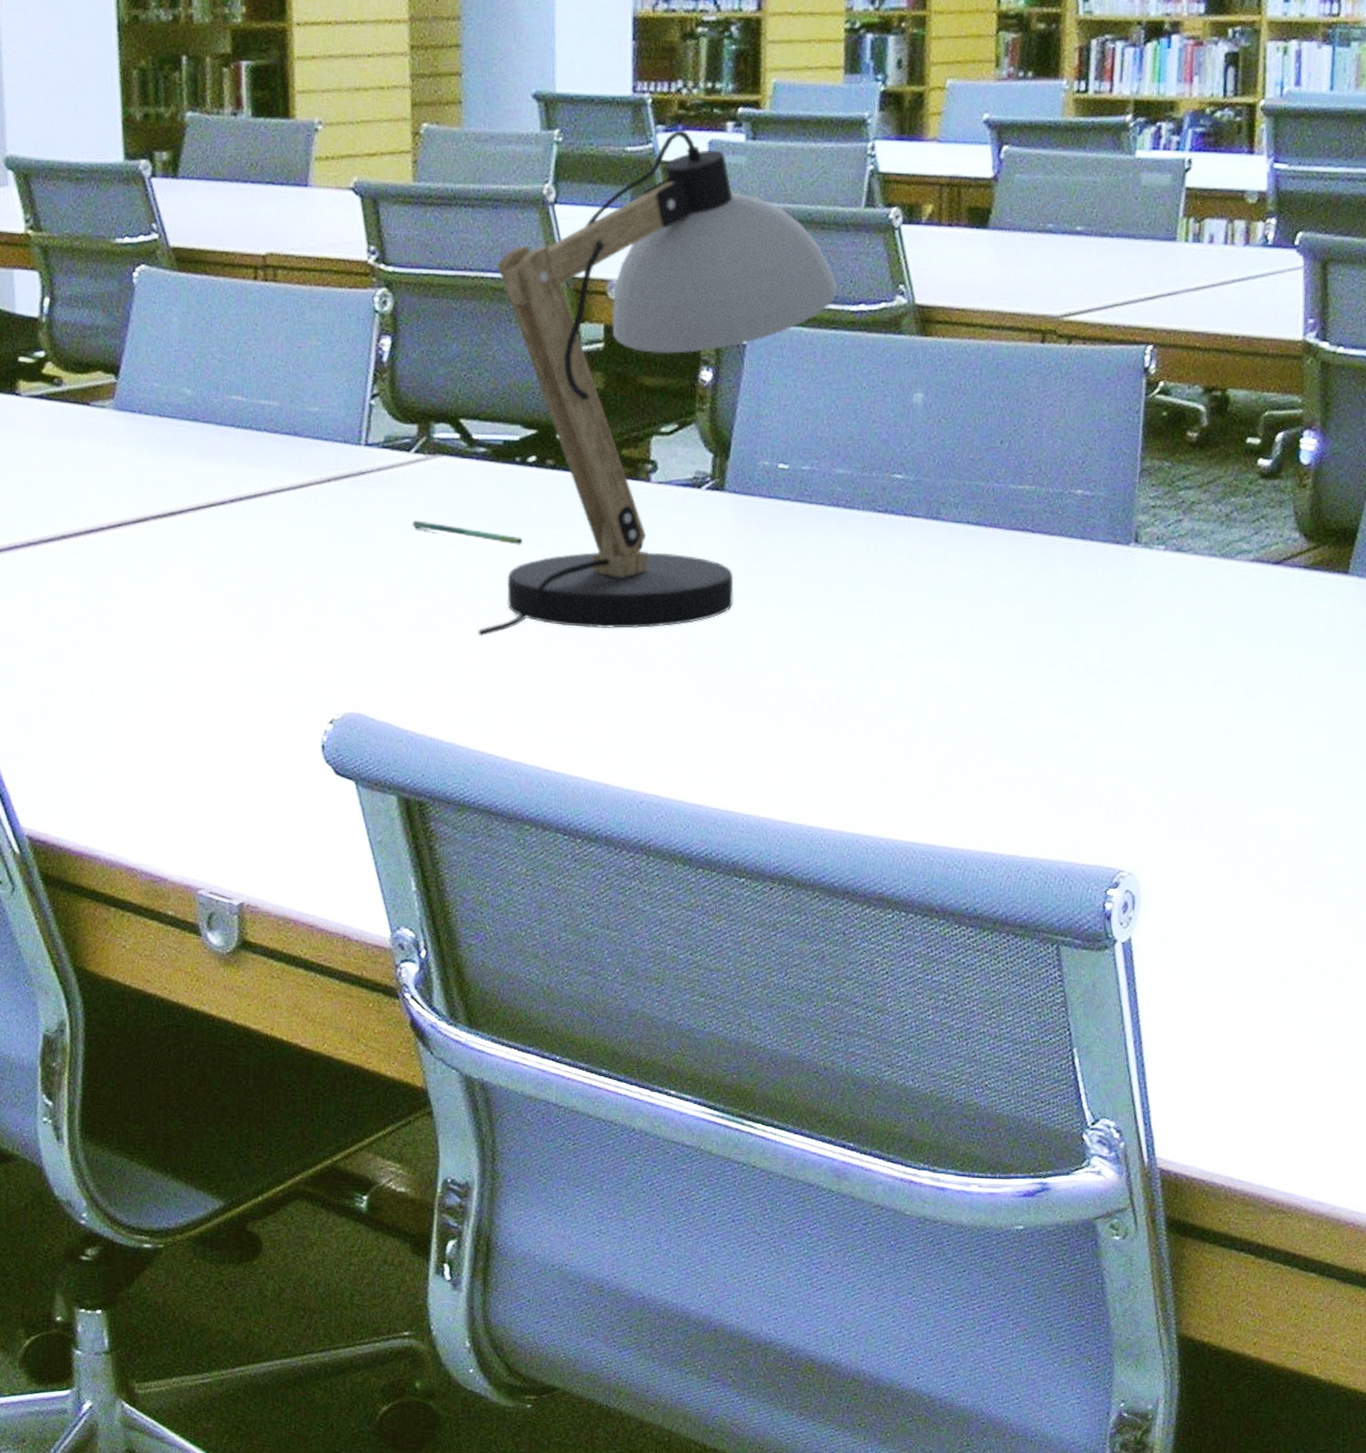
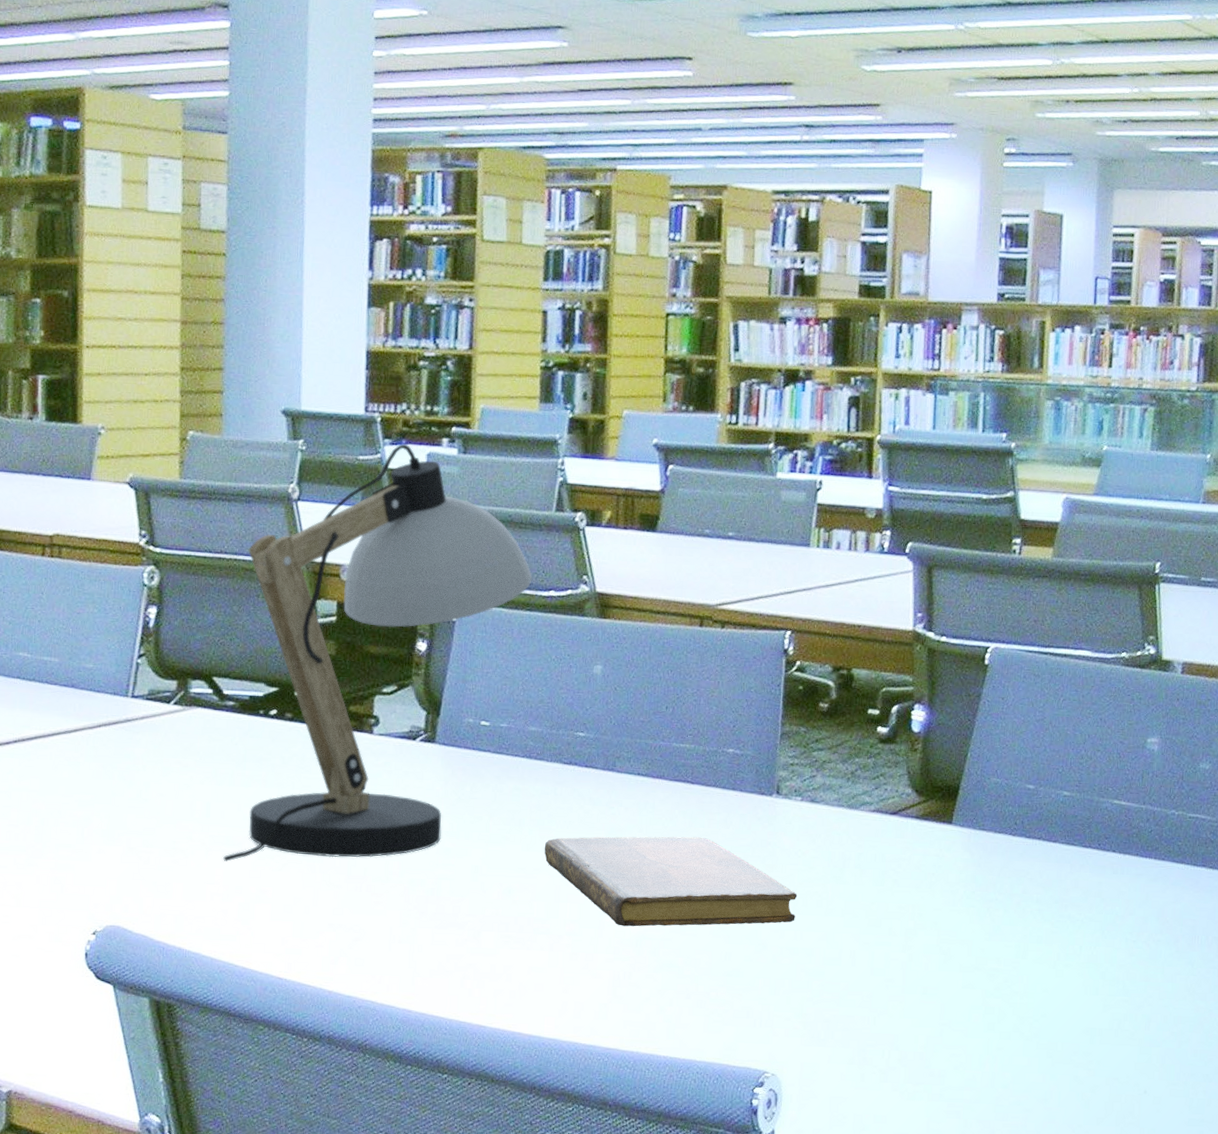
pen: present [412,520,523,545] -> none [169,761,264,785]
notebook: none [855,595,1160,704] -> present [544,836,798,927]

